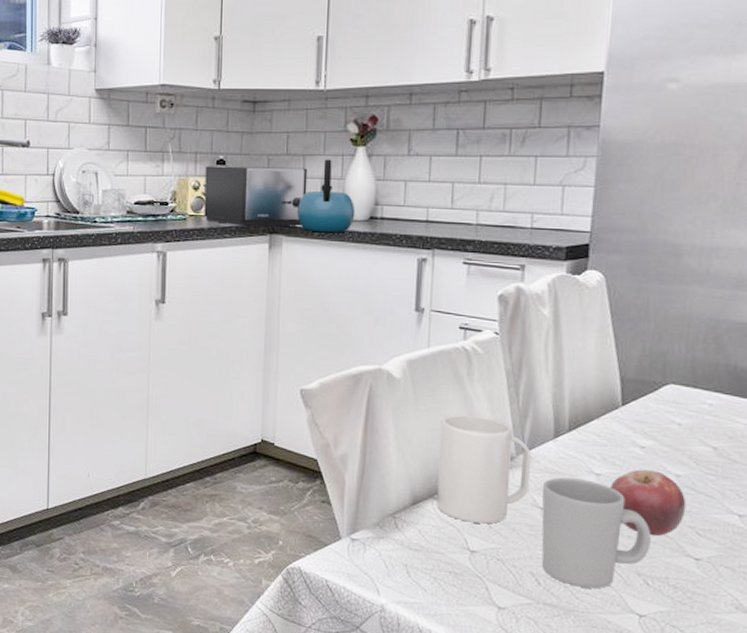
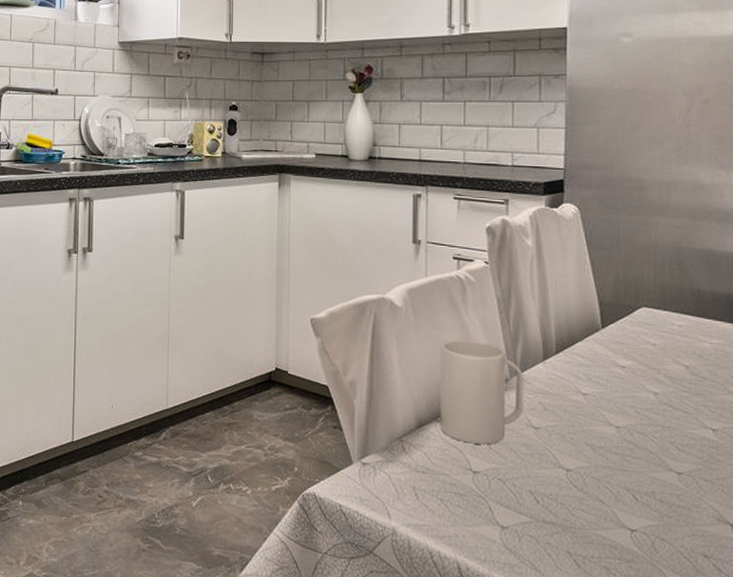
toaster: present [204,166,308,227] -> none [219,111,312,167]
kettle: present [297,159,356,233] -> none [304,104,356,172]
mug: present [541,477,651,589] -> none [535,397,636,505]
fruit: present [610,469,687,537] -> none [597,388,665,452]

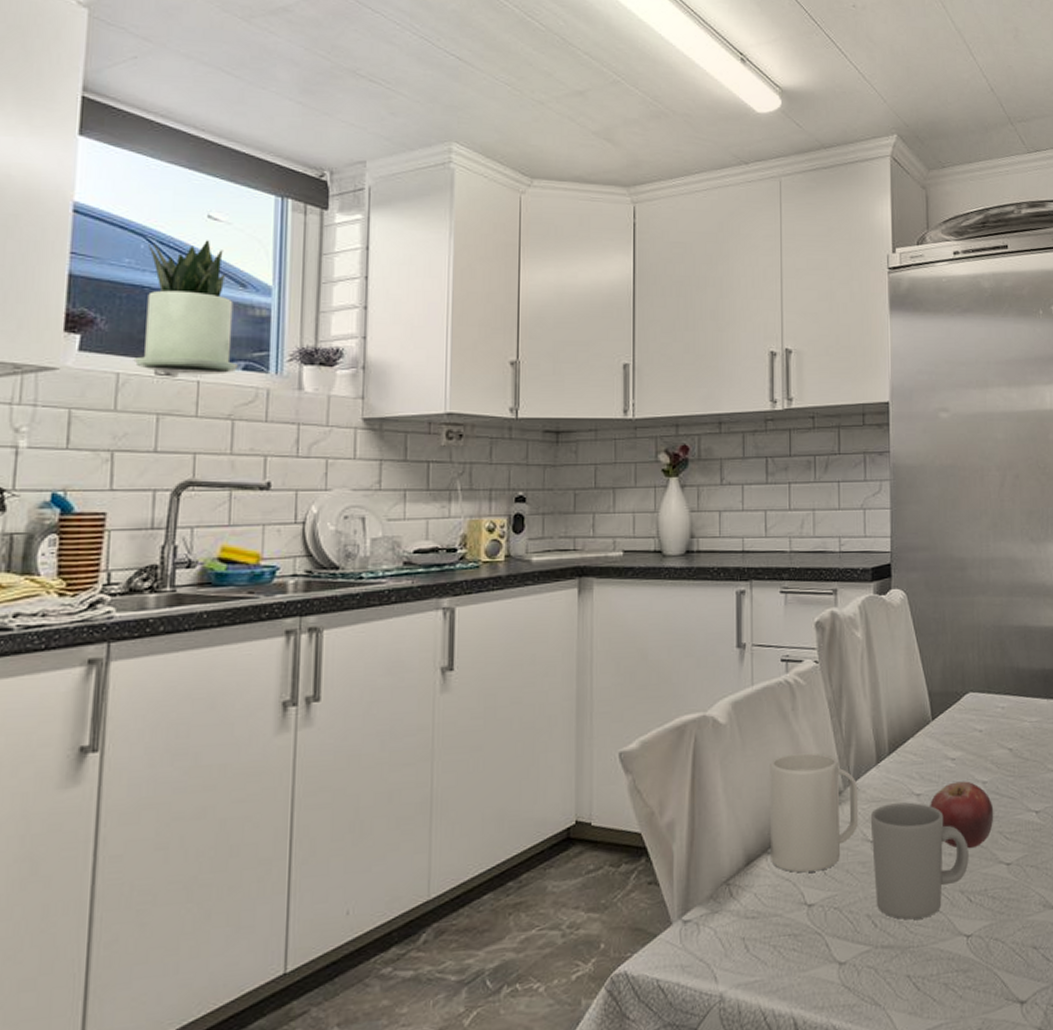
mug: none [535,397,636,505] -> present [870,802,969,920]
fruit: none [597,388,665,452] -> present [930,781,994,849]

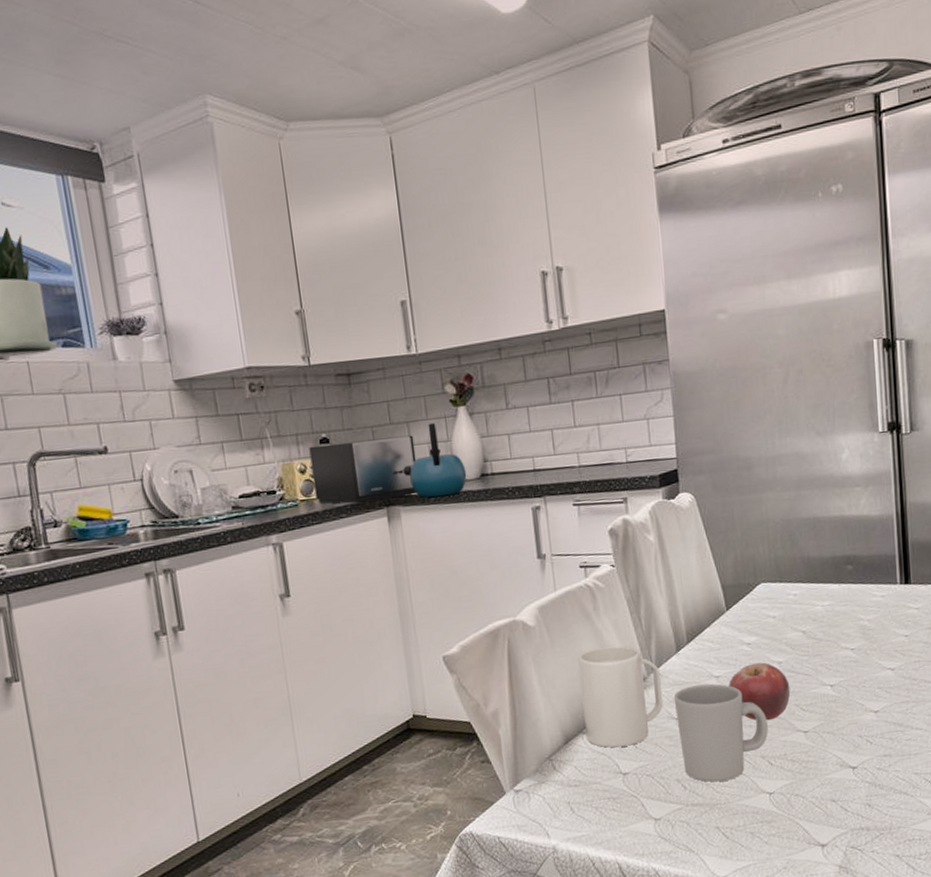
toaster: none [501,502,618,571] -> present [309,435,417,504]
kettle: none [609,491,671,572] -> present [409,422,467,499]

